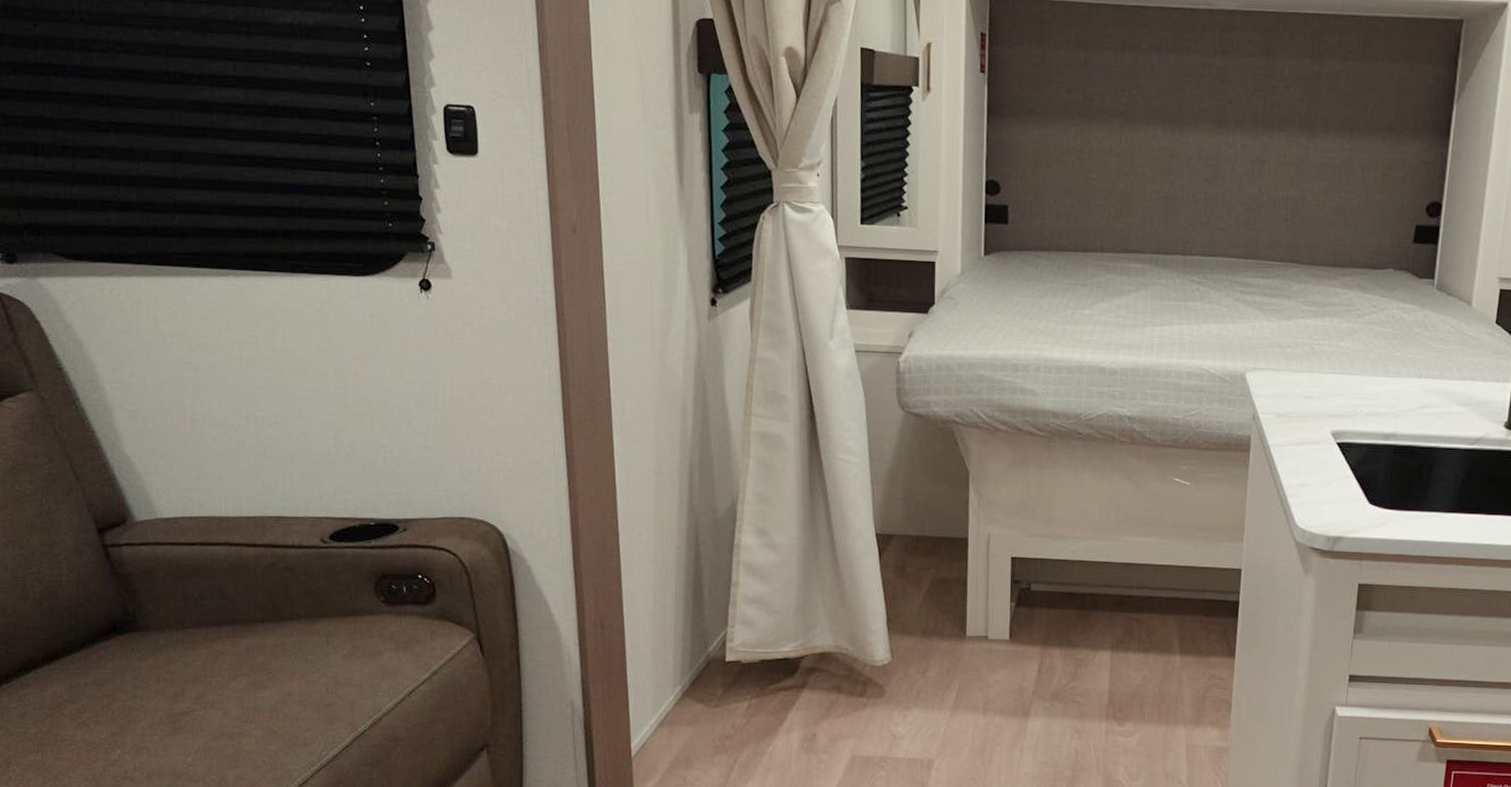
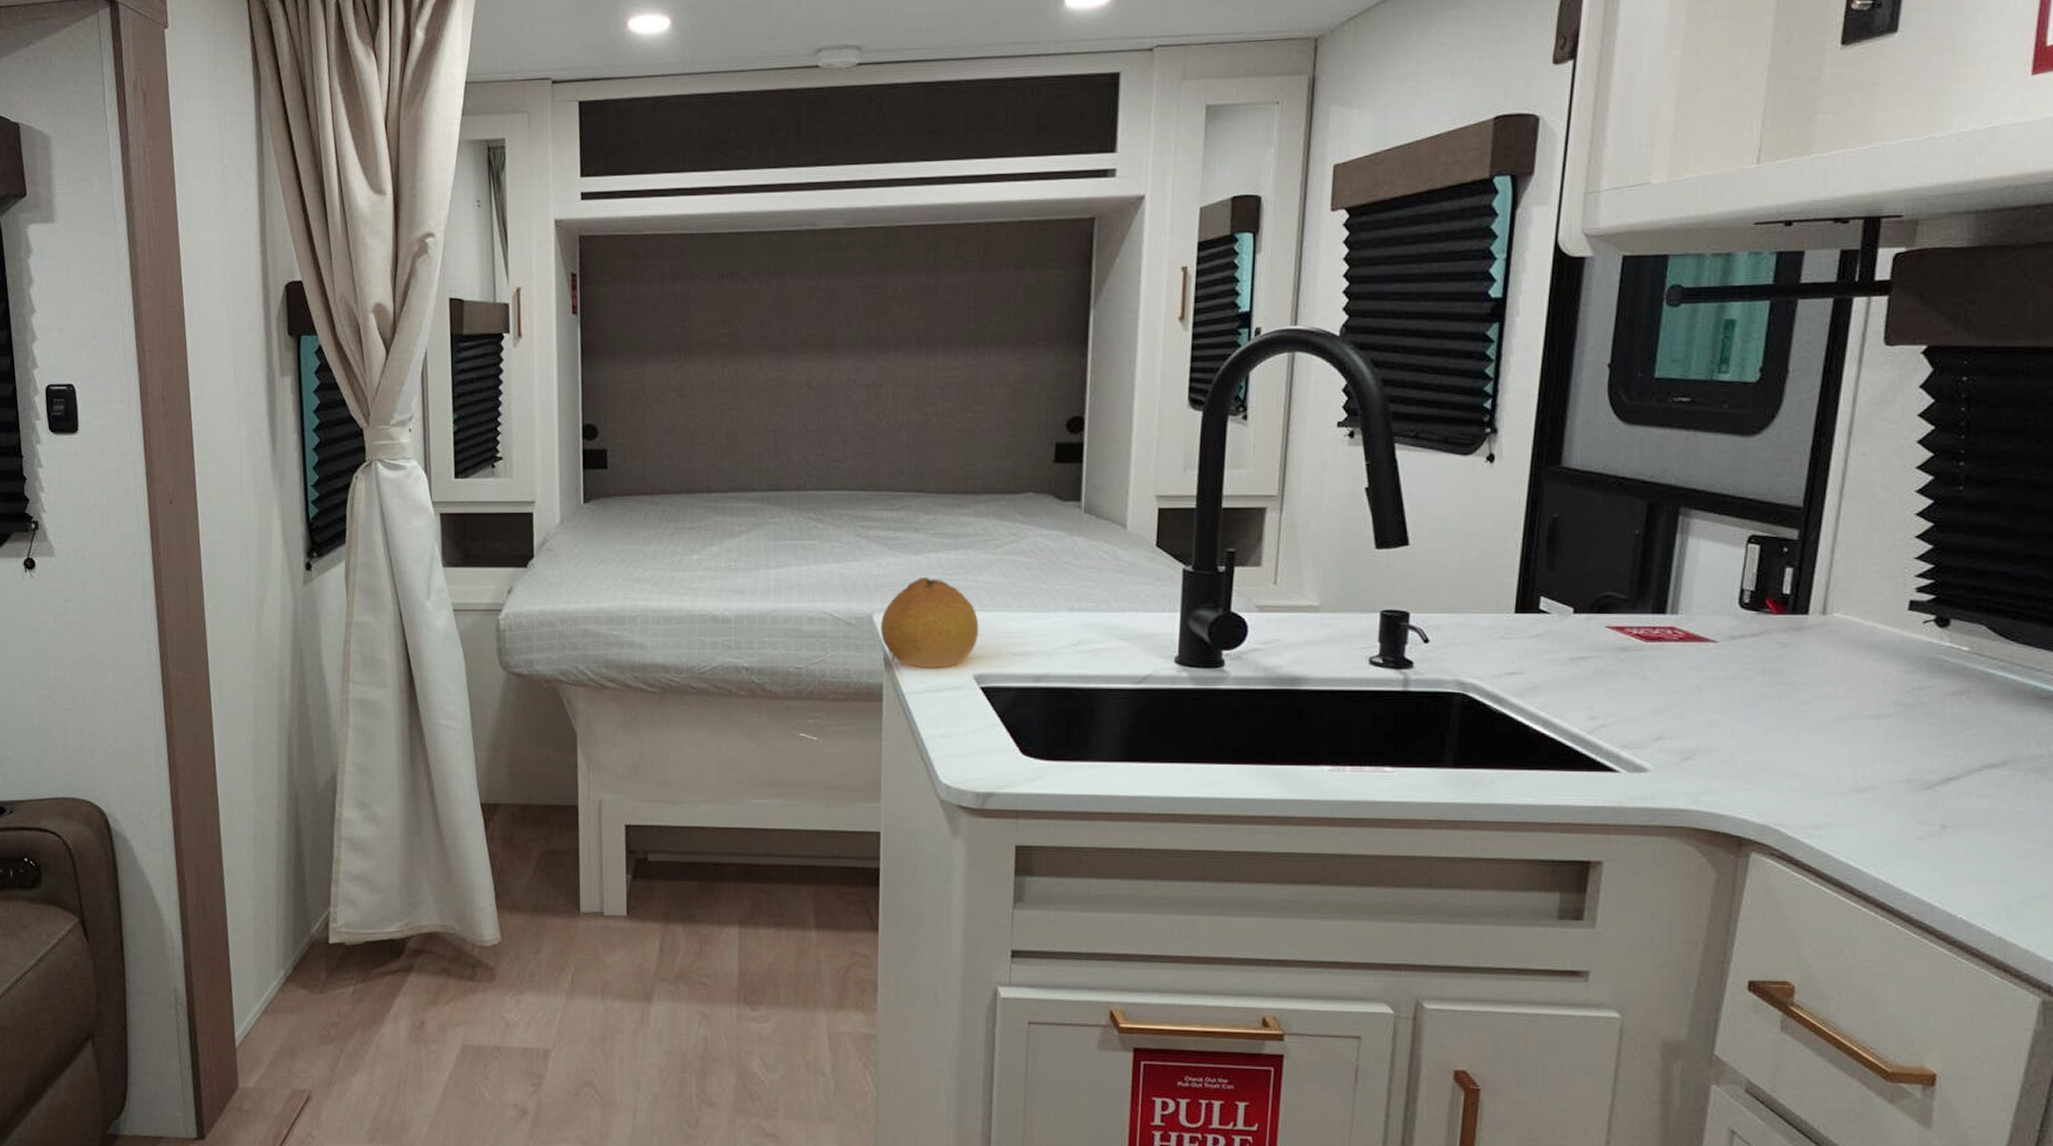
fruit: none [1252,341,1339,425] -> present [881,578,979,669]

